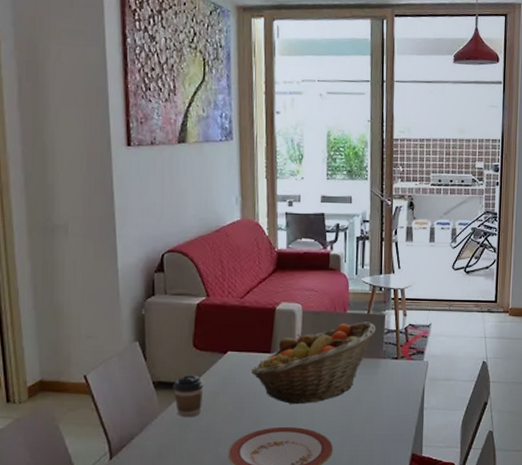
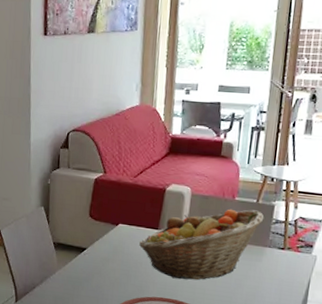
coffee cup: present [173,374,204,418] -> none [70,239,97,277]

